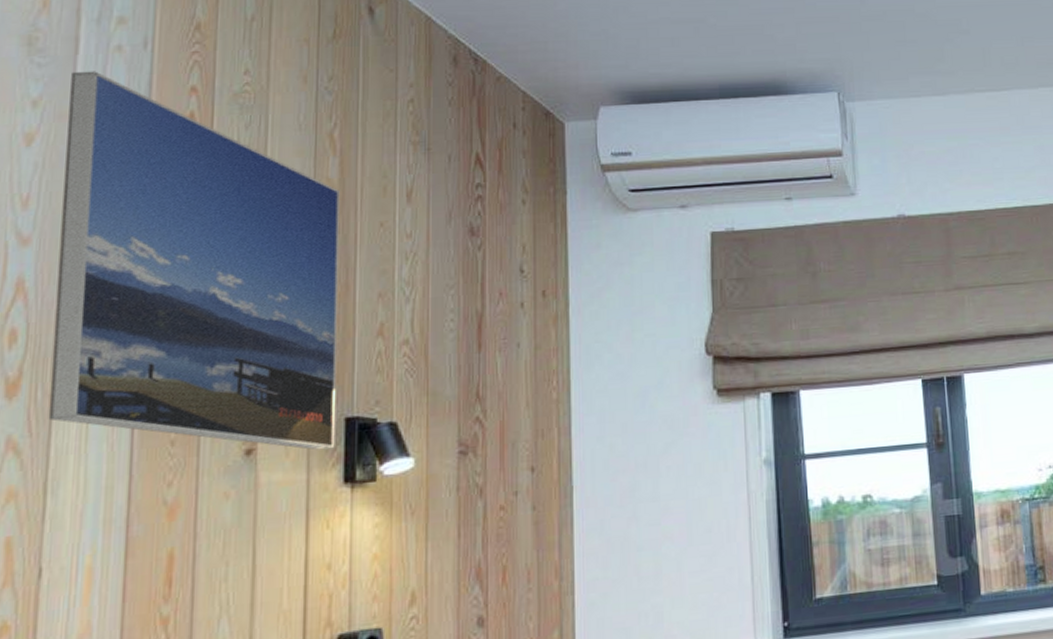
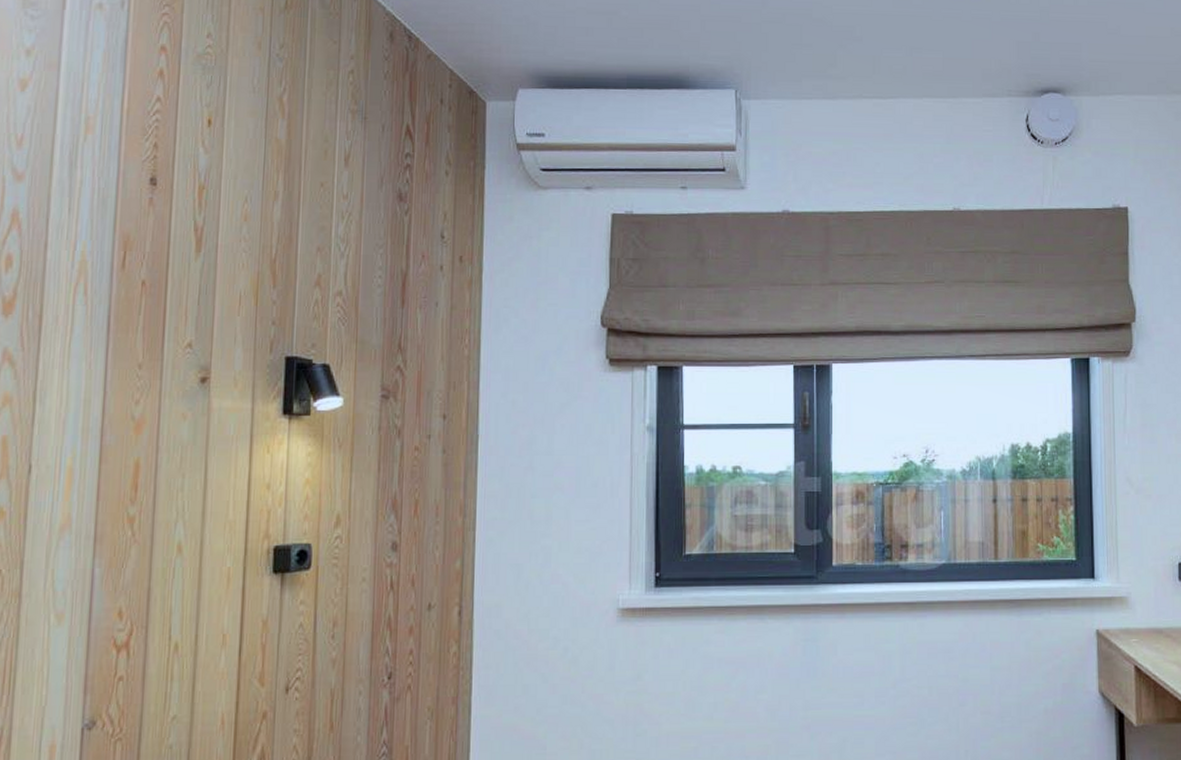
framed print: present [48,71,340,450] -> none [37,25,287,383]

